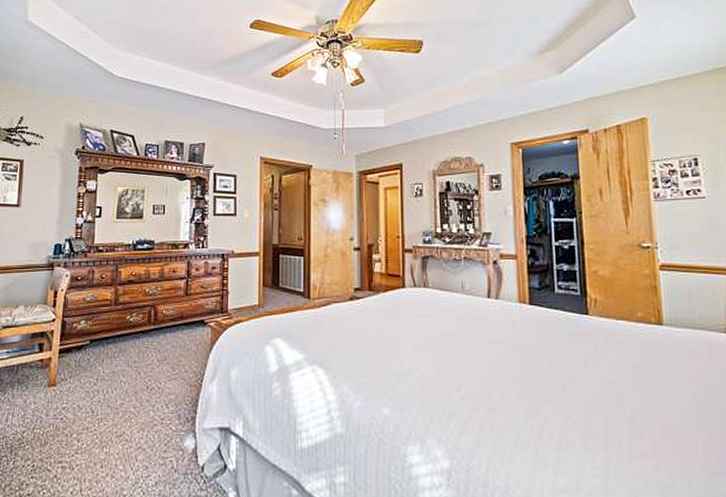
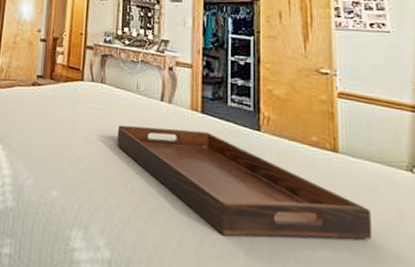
serving tray: none [445,322,697,425] -> present [117,125,372,240]

